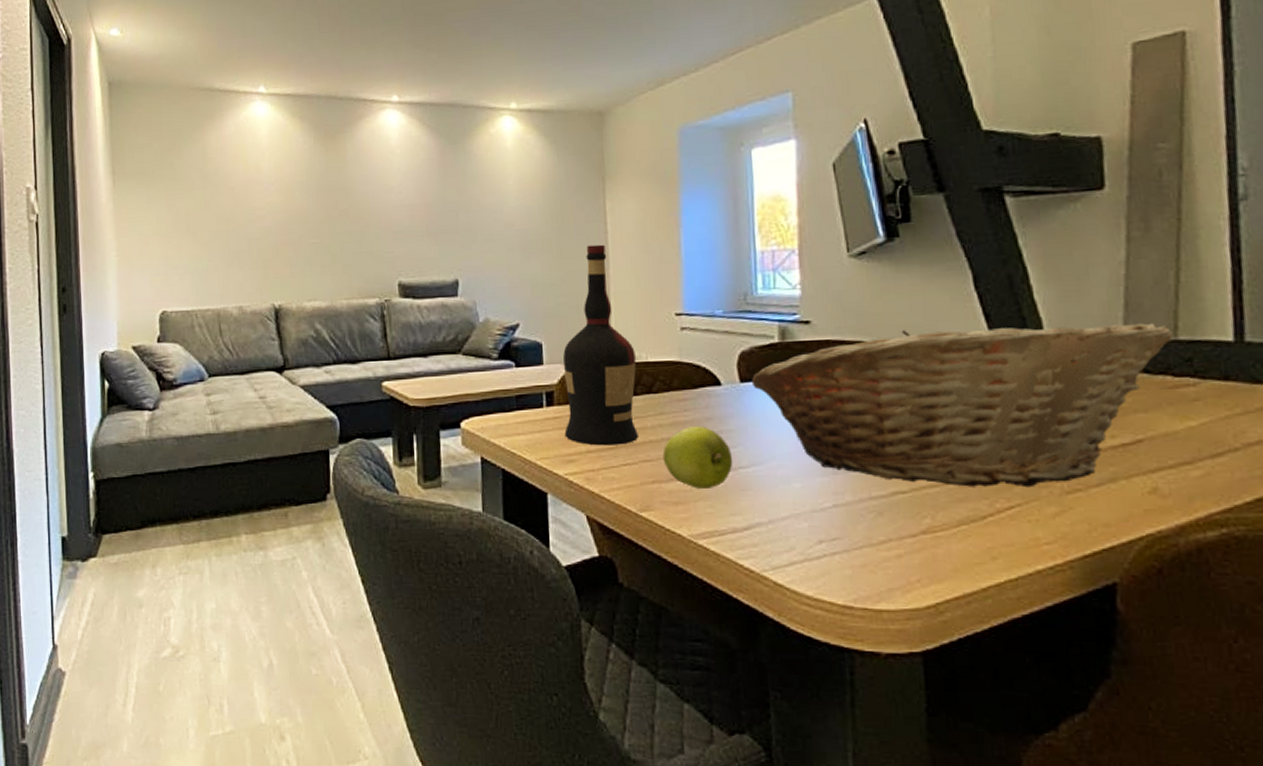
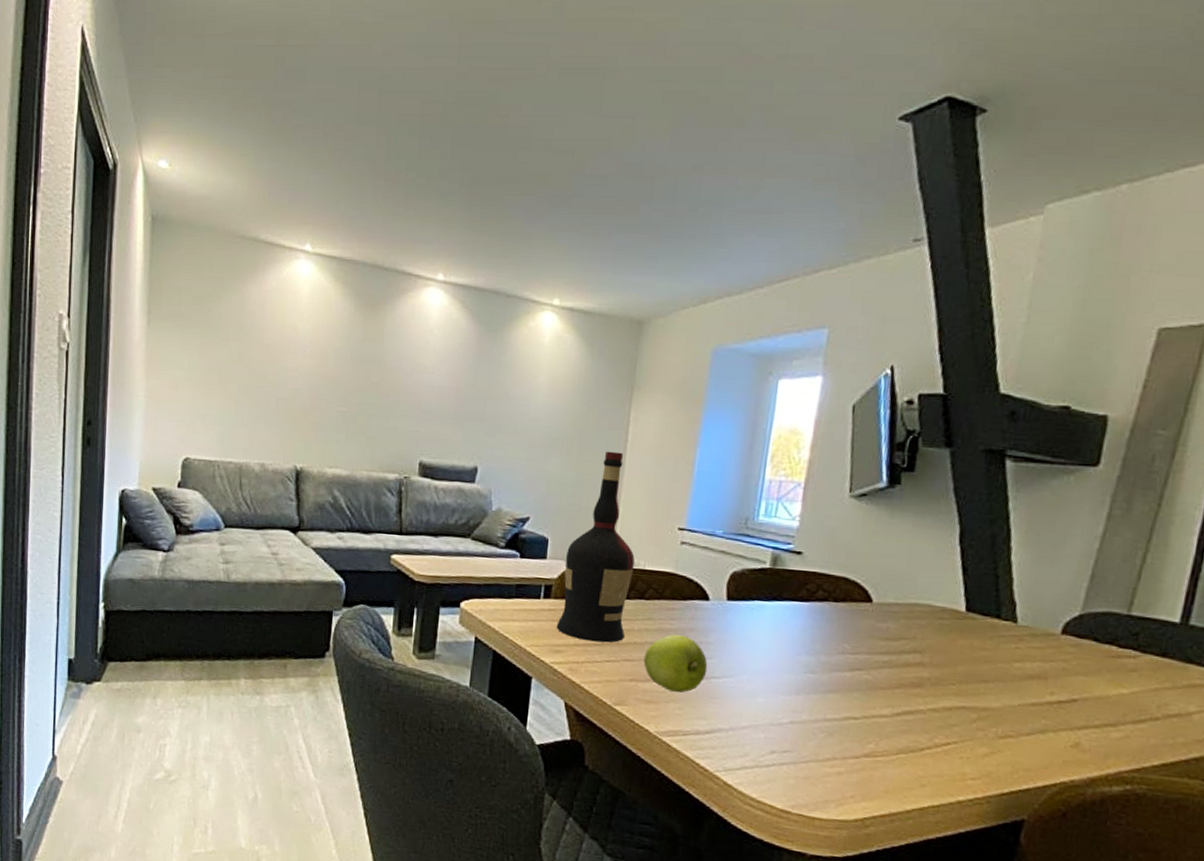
fruit basket: present [751,322,1174,488] -> none [737,572,1128,729]

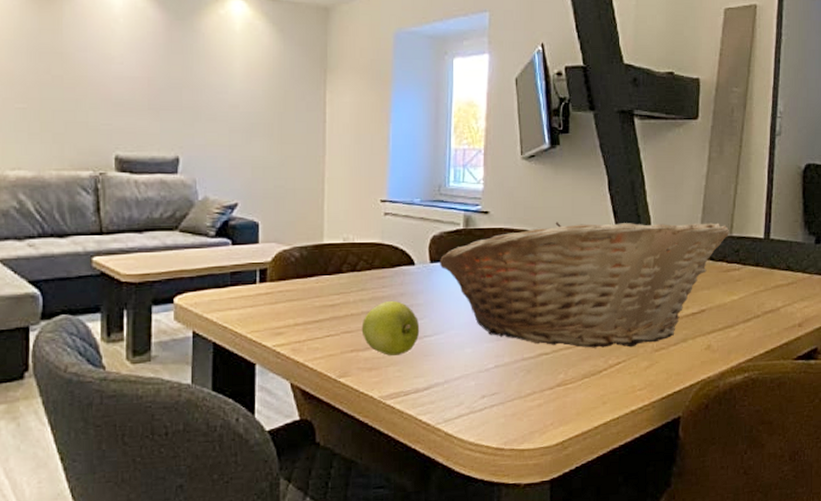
liquor: present [556,451,635,643] -> none [275,132,344,319]
fruit basket: none [737,572,1128,729] -> present [439,222,730,348]

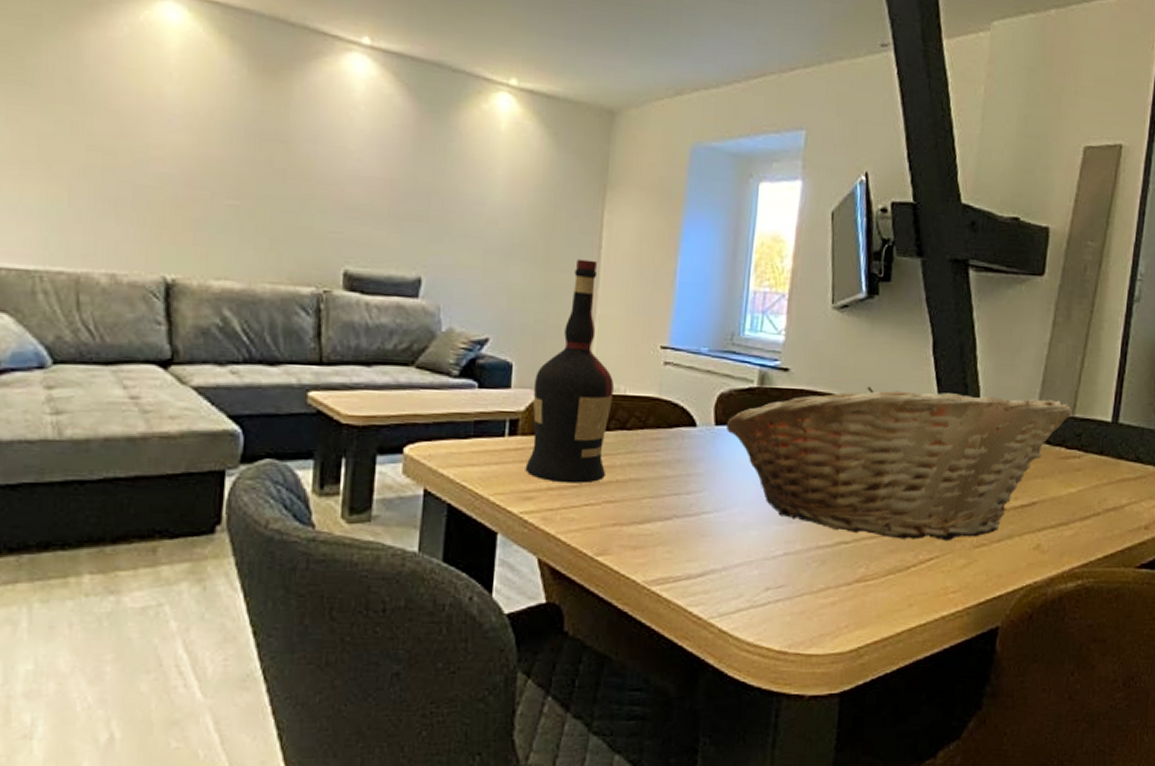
liquor: none [275,132,344,319] -> present [525,259,614,484]
apple: present [361,300,420,356] -> none [627,467,698,533]

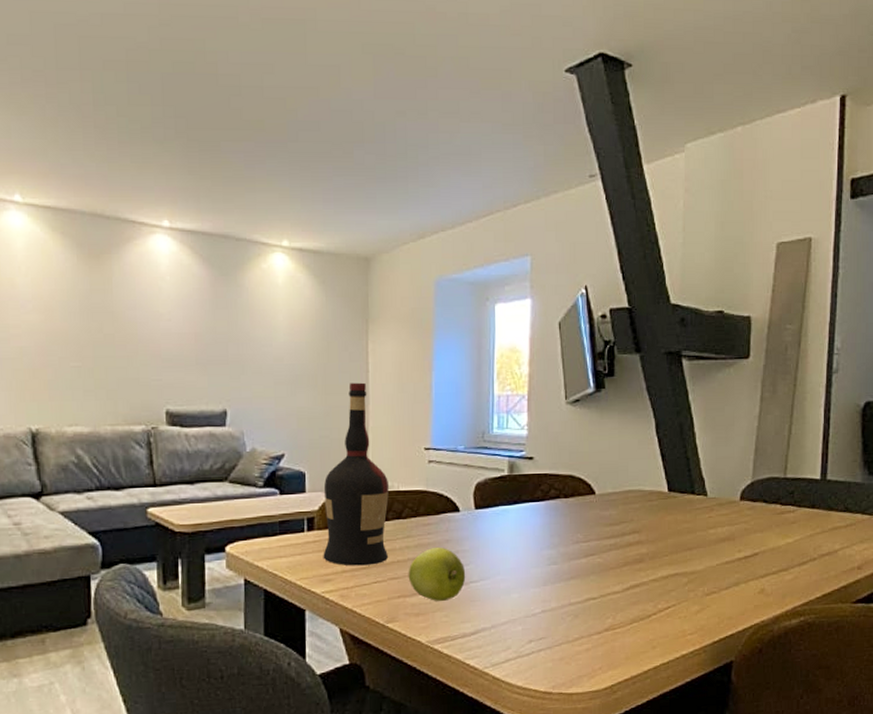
apple: none [627,467,698,533] -> present [408,546,466,601]
fruit basket: present [725,386,1072,541] -> none [484,464,784,593]

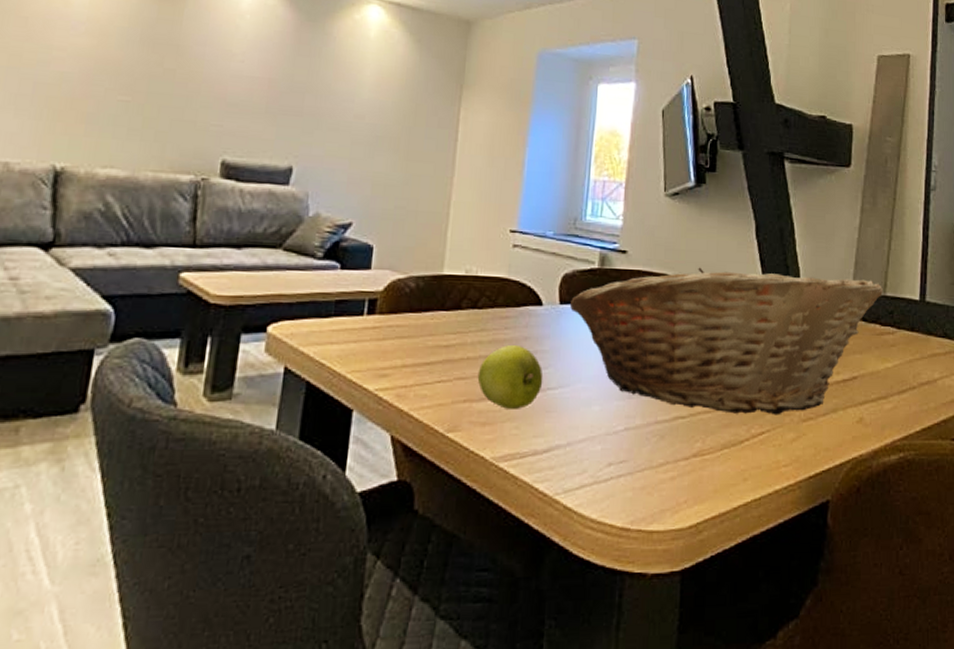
liquor: present [323,382,389,566] -> none [381,150,467,361]
fruit basket: none [484,464,784,593] -> present [569,267,884,415]

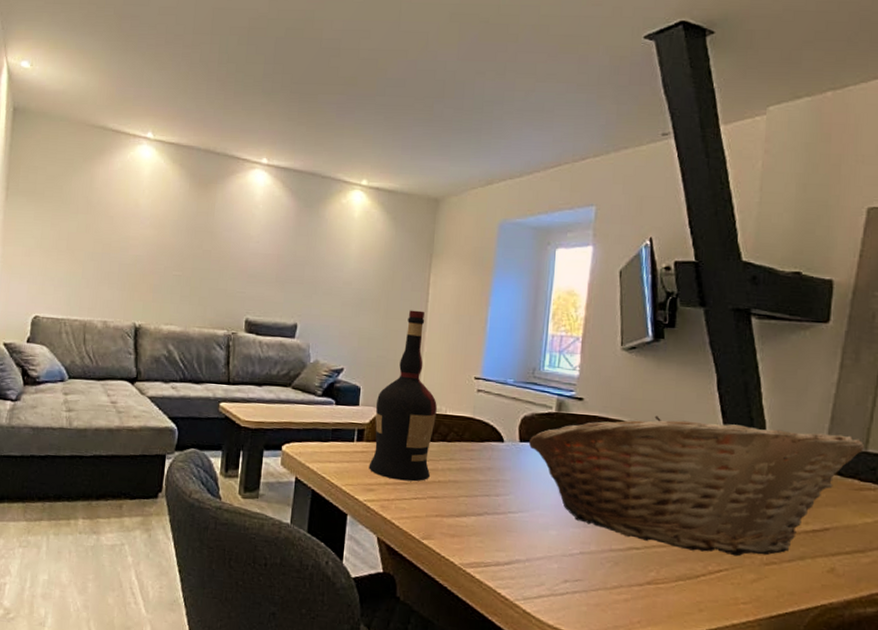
liquor: none [381,150,467,361] -> present [368,310,437,482]
apple: present [477,344,544,409] -> none [447,473,505,527]

